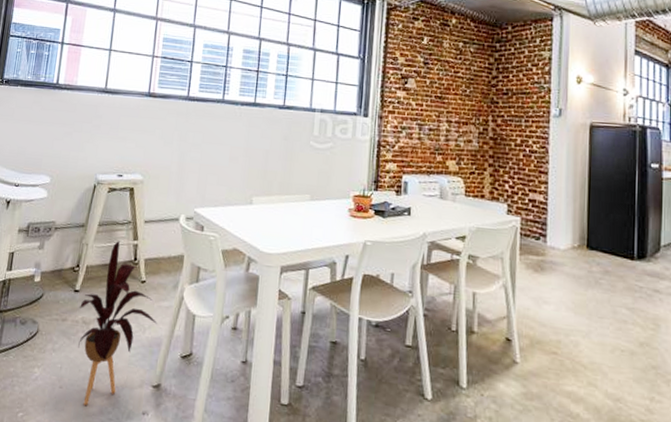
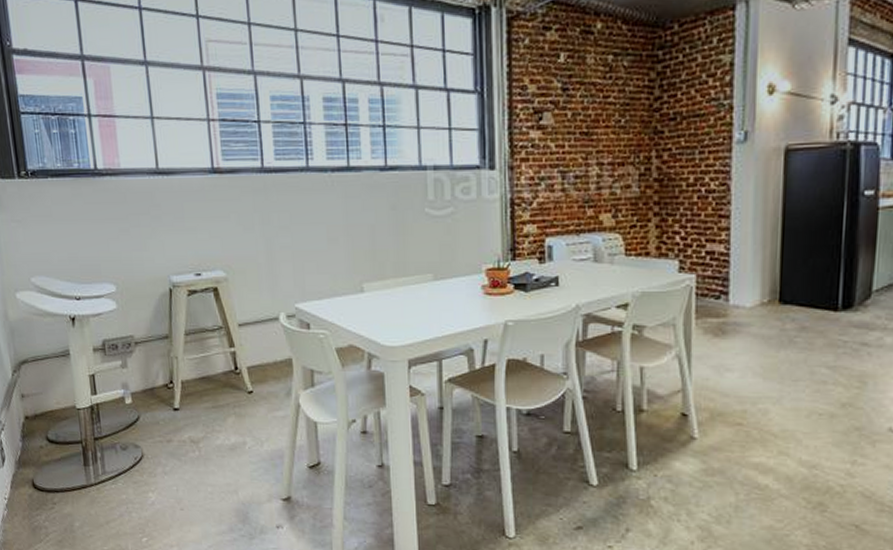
house plant: present [78,241,157,405] -> none [183,350,275,524]

